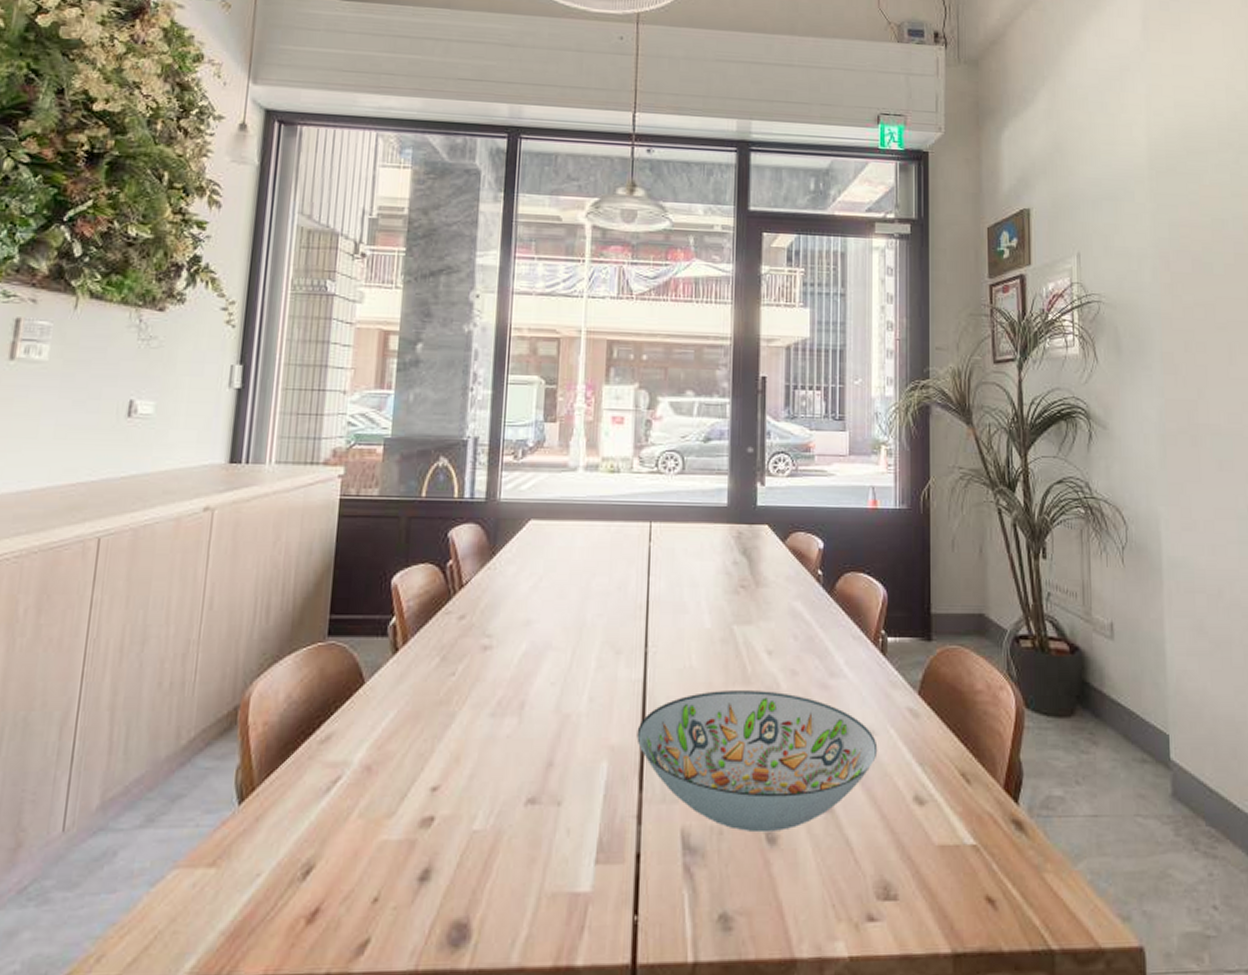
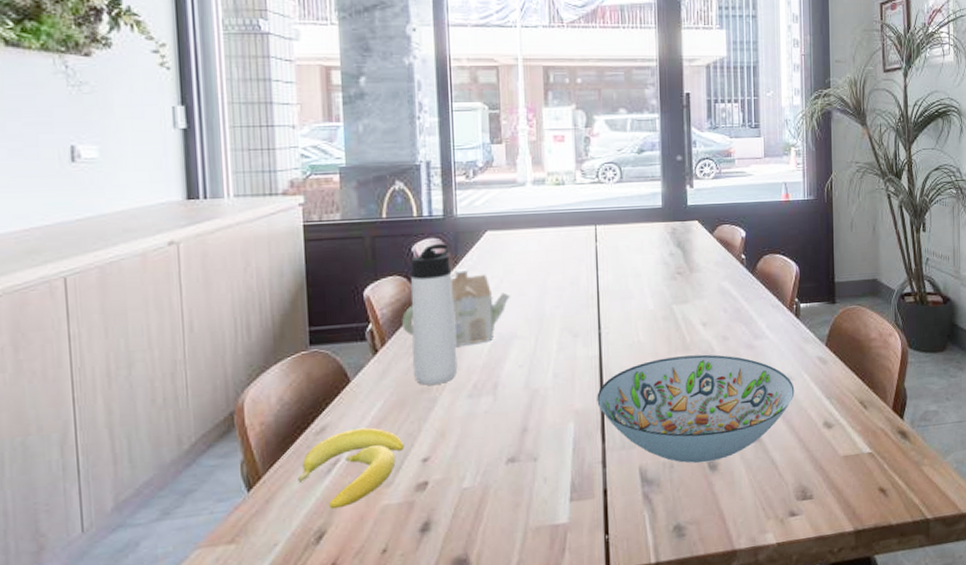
banana: none [293,741,414,839] -> present [298,427,405,510]
teapot: none [428,560,550,652] -> present [402,268,511,346]
thermos bottle: none [434,529,488,696] -> present [410,243,458,385]

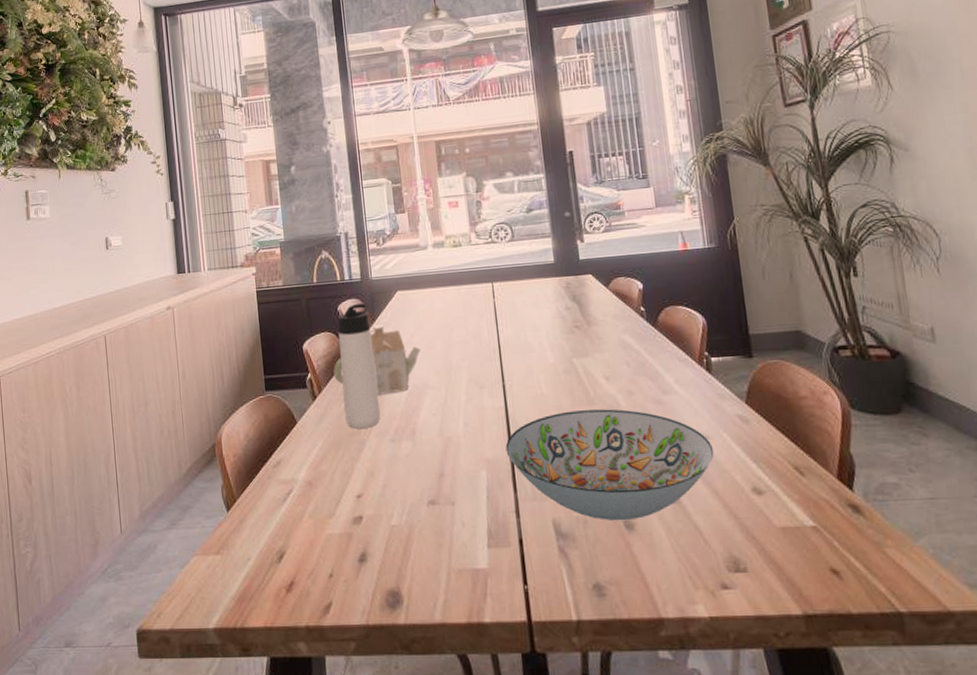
banana: present [298,427,405,510] -> none [262,464,342,534]

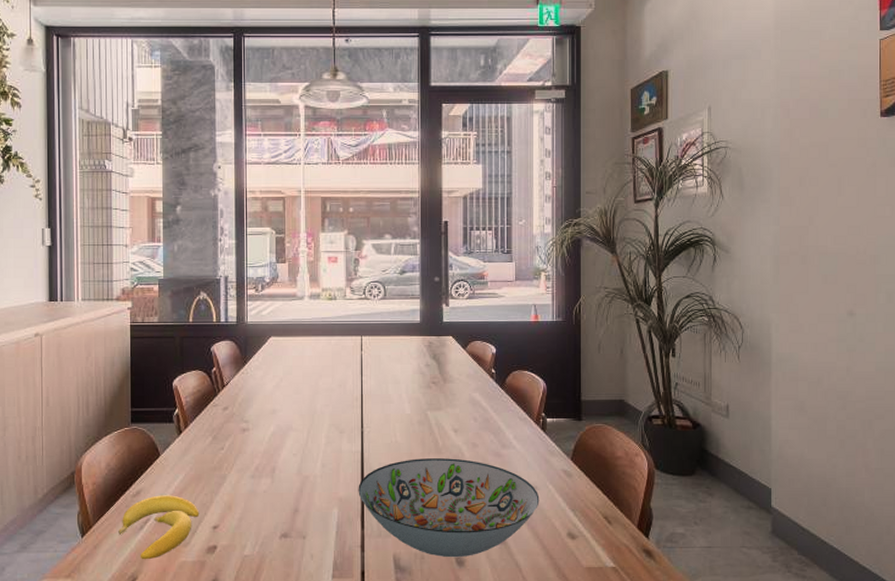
banana: none [262,464,342,534] -> present [118,495,200,560]
teapot: present [333,324,422,395] -> none [201,367,289,433]
thermos bottle: present [337,303,381,429] -> none [209,345,244,464]

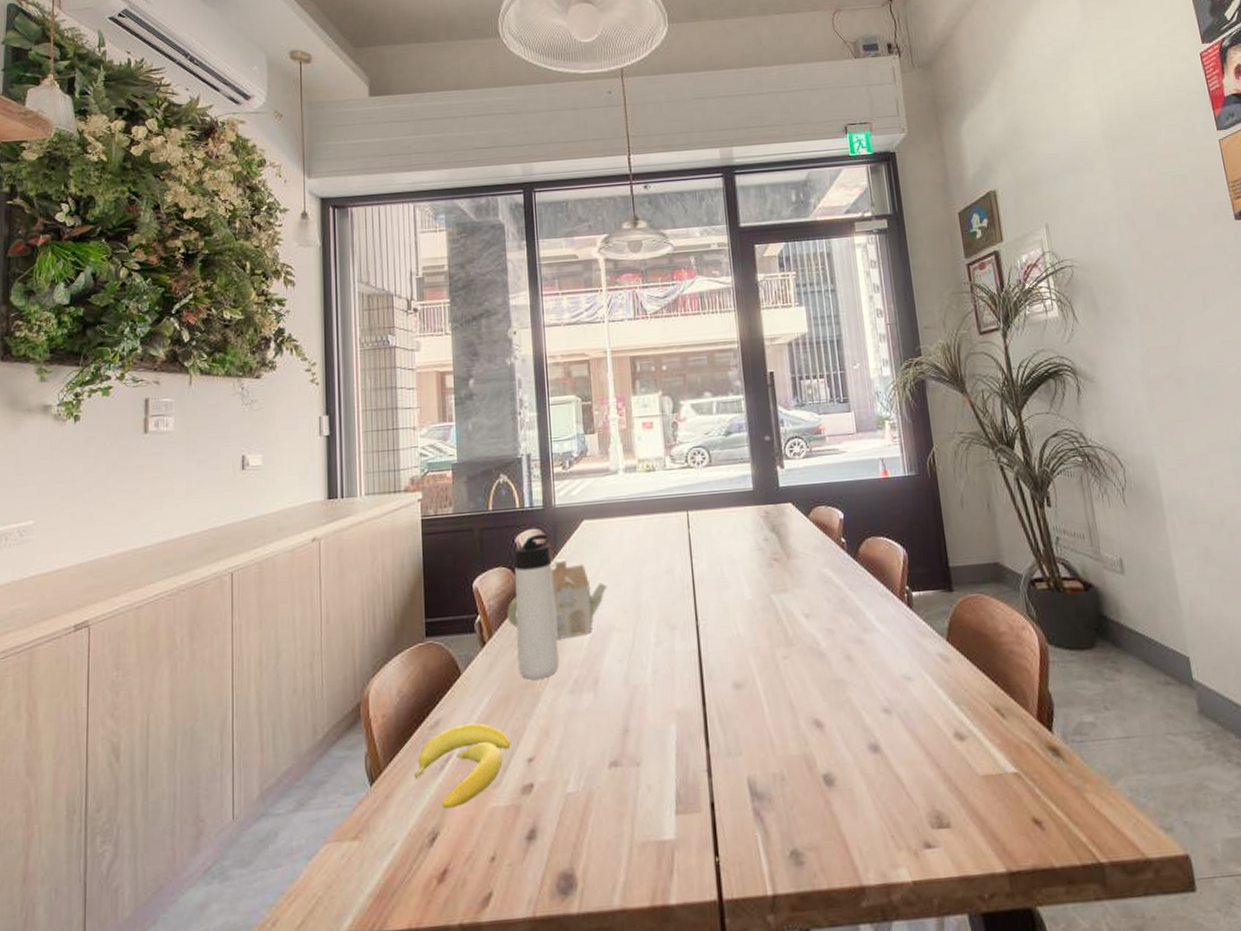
teapot: none [201,367,289,433] -> present [507,558,608,639]
thermos bottle: none [209,345,244,464] -> present [514,533,560,680]
decorative bowl: present [358,458,540,558] -> none [698,649,916,777]

